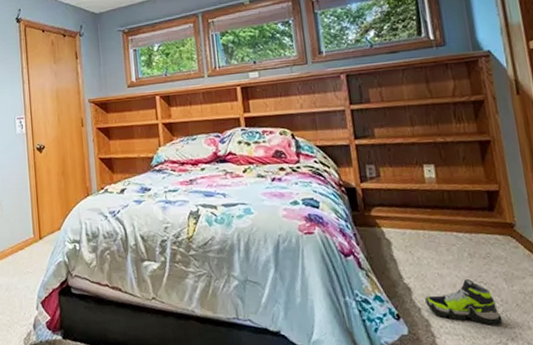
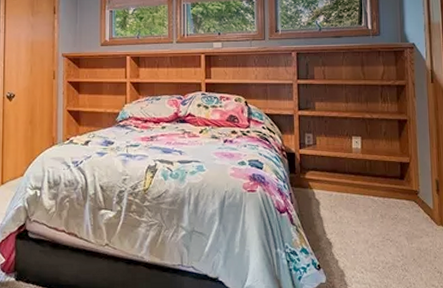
shoe: present [425,279,503,327] -> none [342,237,402,277]

